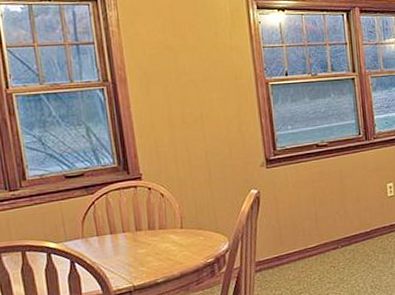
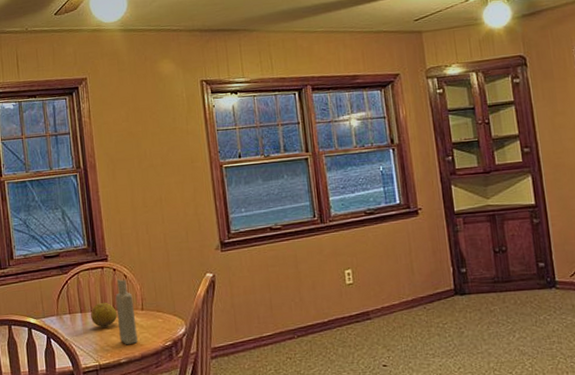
fruit: none [122,222,154,248] -> present [91,302,118,328]
bottle: none [151,197,177,265] -> present [115,278,138,345]

